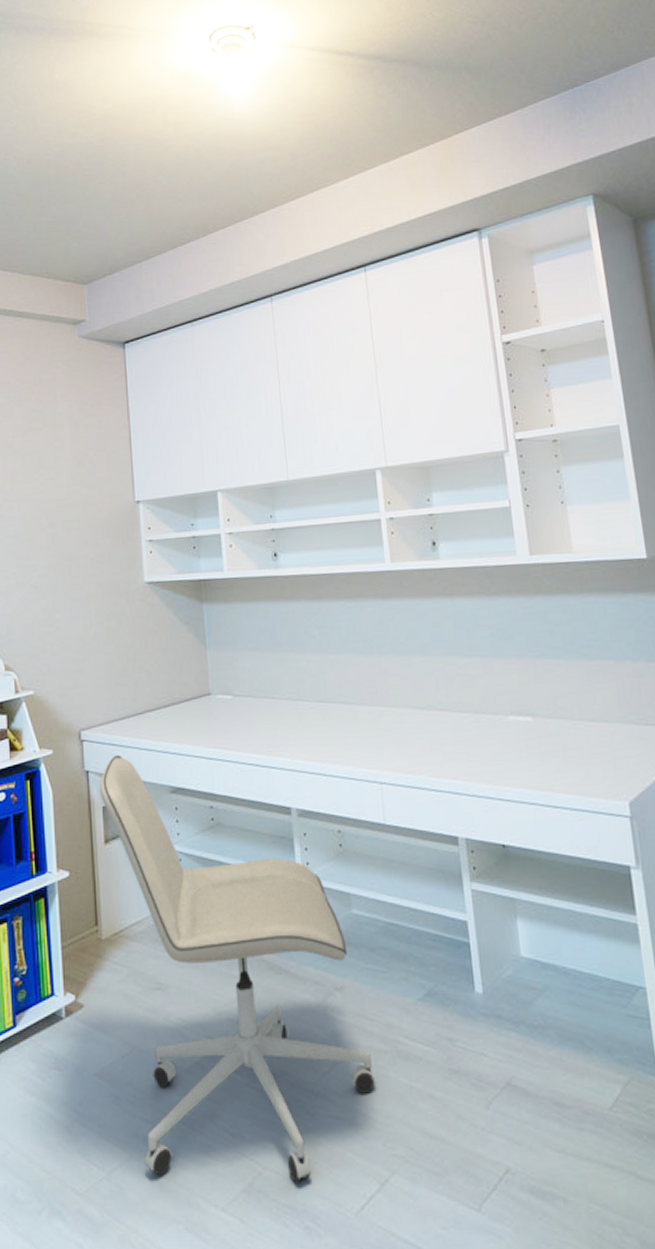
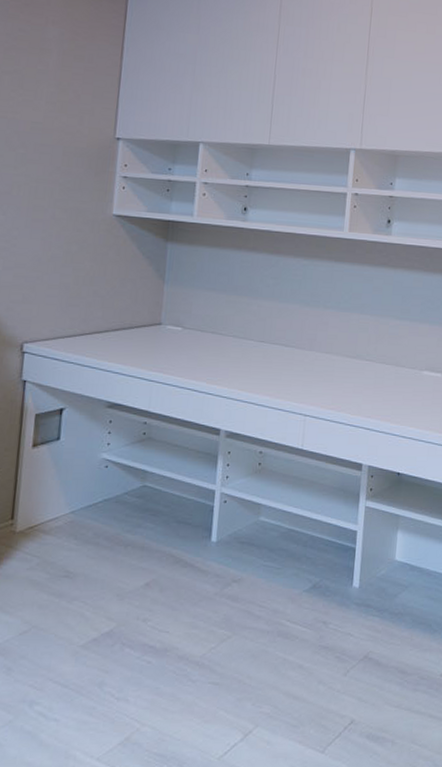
office chair: present [99,754,376,1183] -> none [28,368,256,736]

